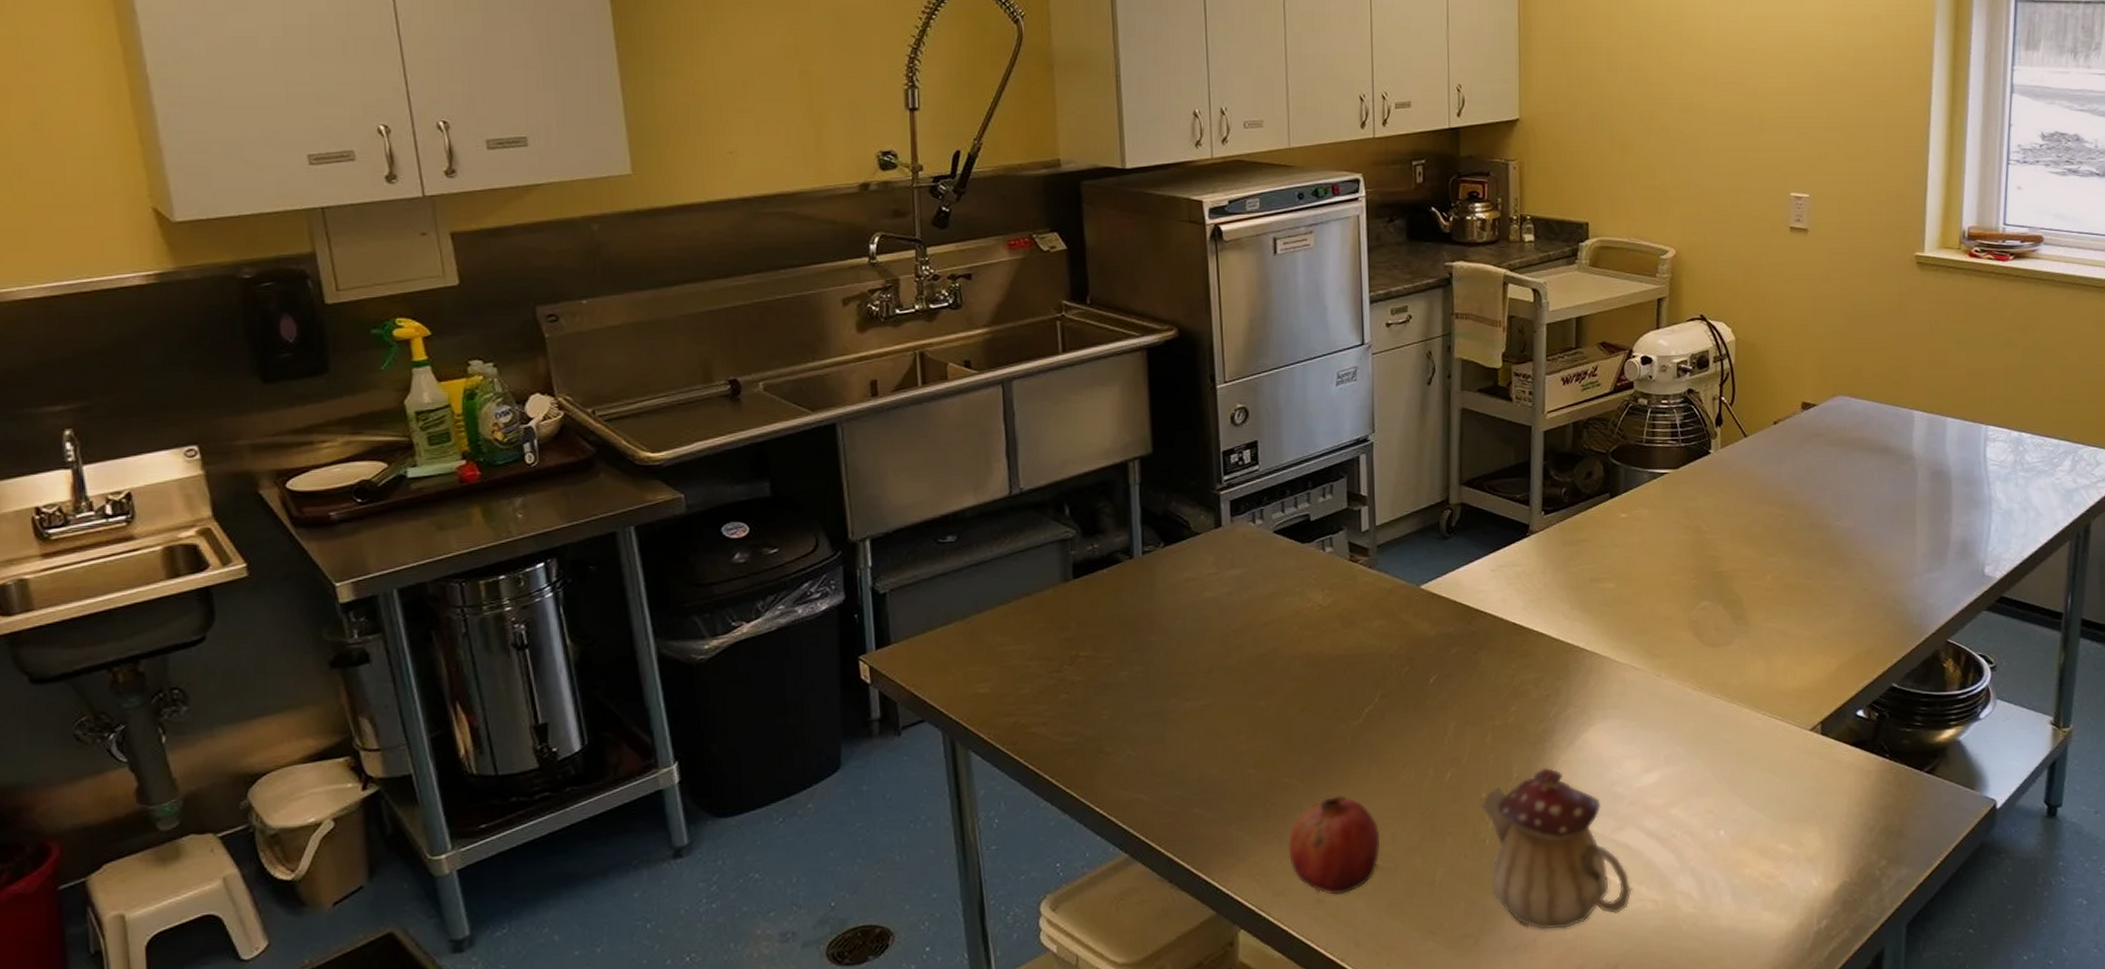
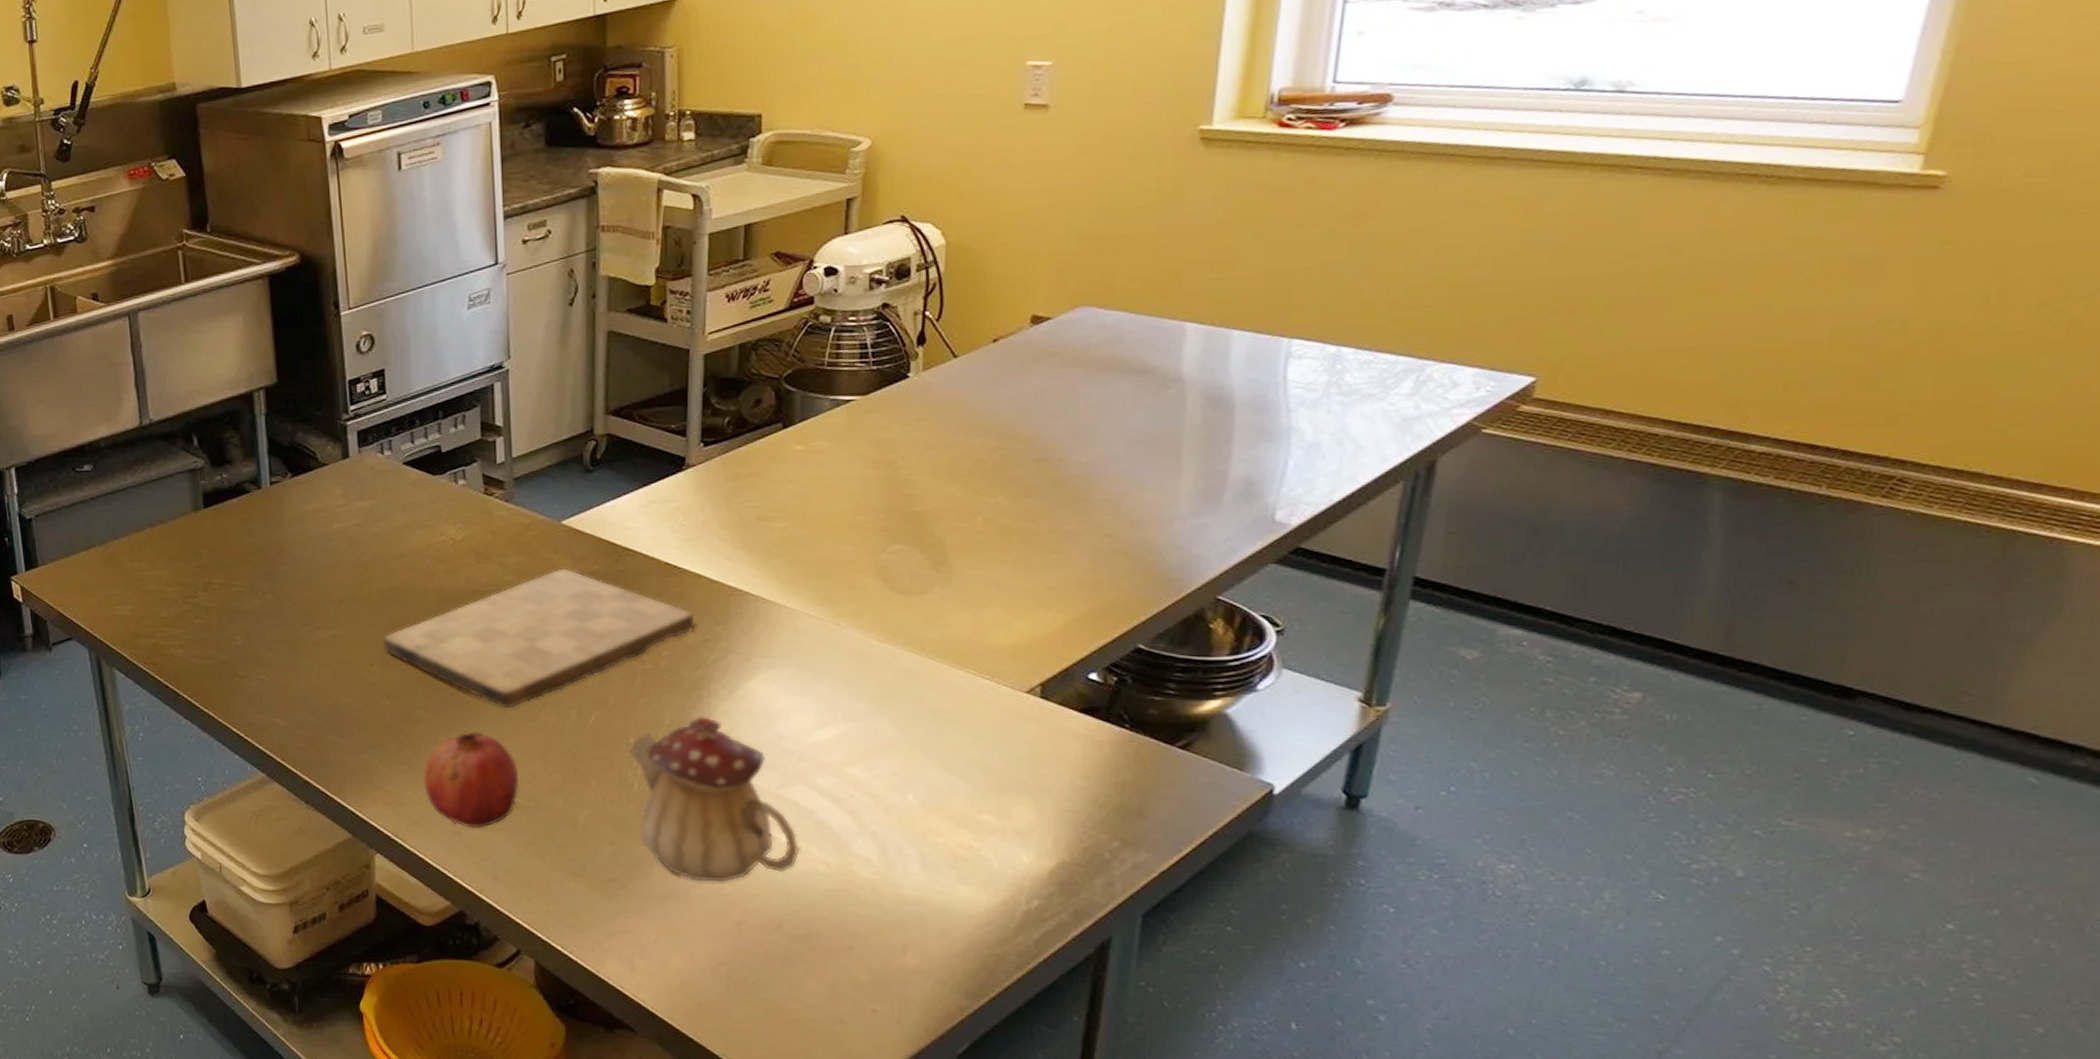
cutting board: none [1251,630,1540,771] -> present [383,568,696,709]

